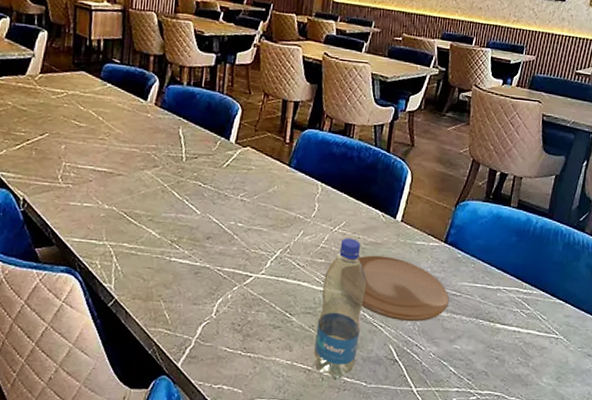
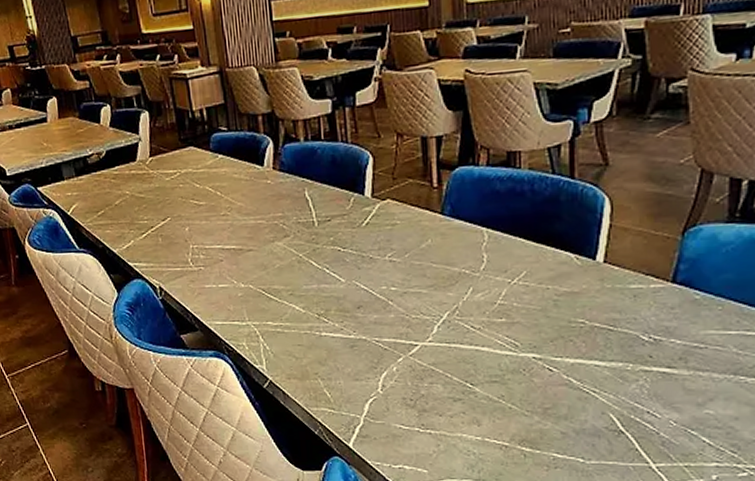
bottle: present [314,238,367,380] -> none [507,290,568,457]
plate: present [358,255,449,321] -> none [550,307,689,383]

